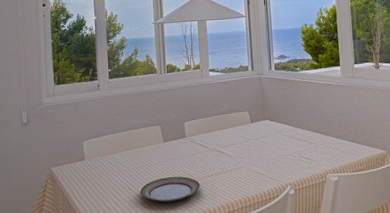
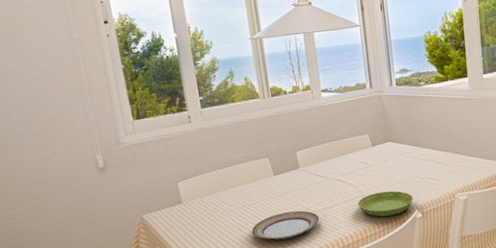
saucer: none [235,165,287,190] -> present [357,190,414,217]

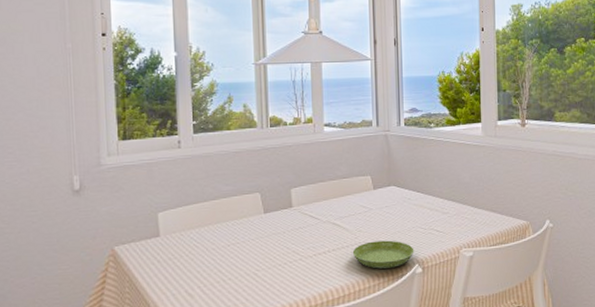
plate: present [252,210,320,240] -> none [233,255,309,287]

